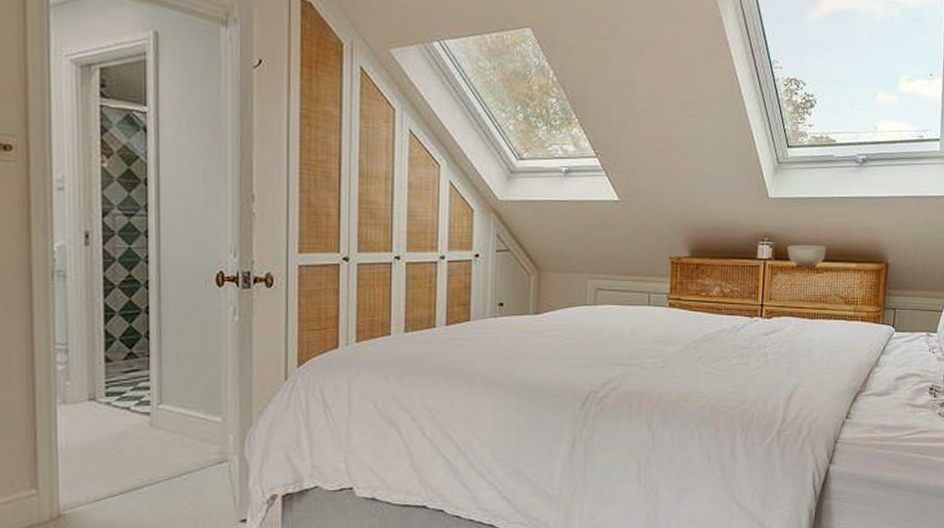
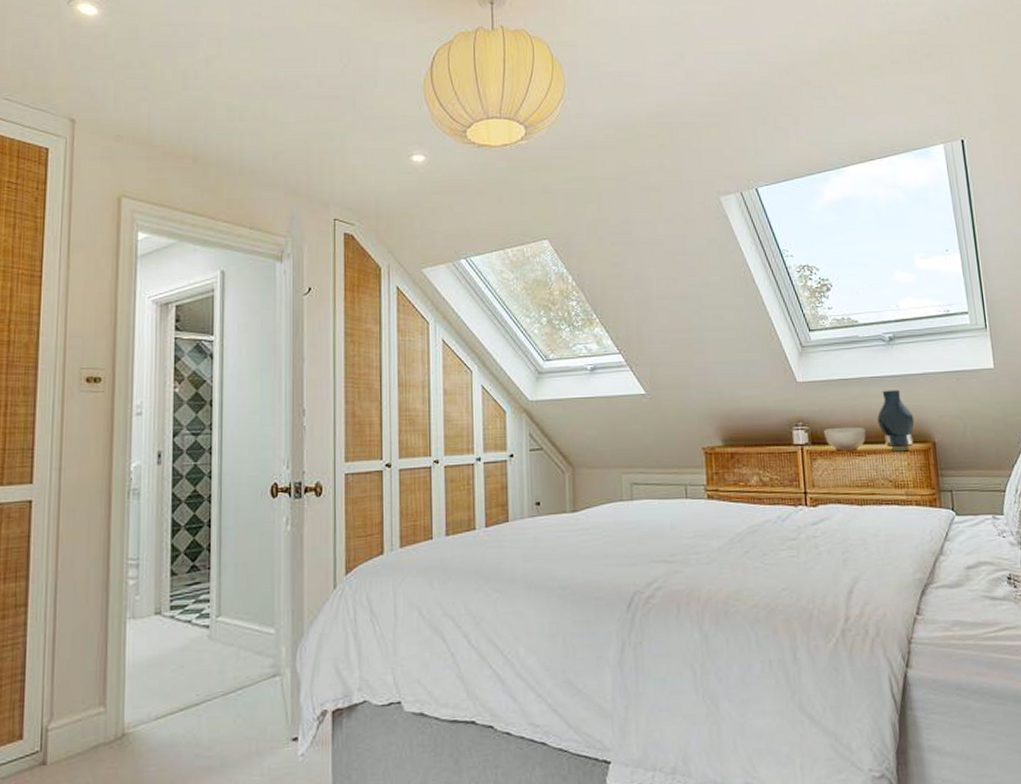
vase: none [839,211,873,271] -> present [877,389,915,452]

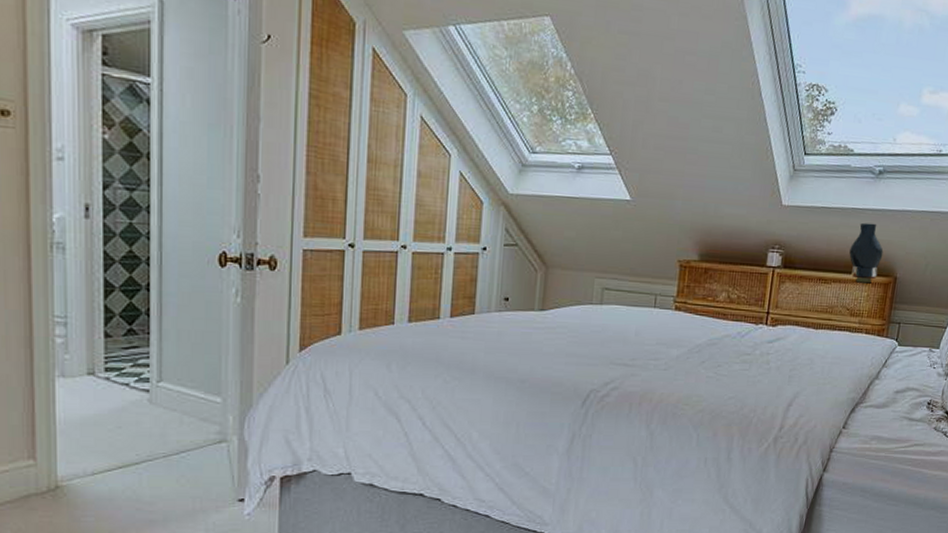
bowl: present [823,426,866,451] -> none [796,253,836,278]

